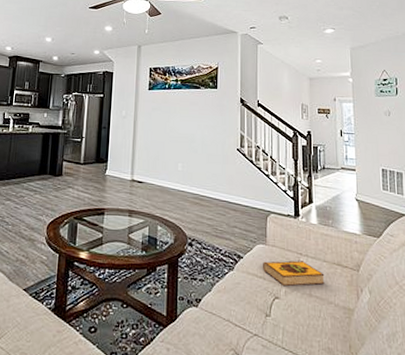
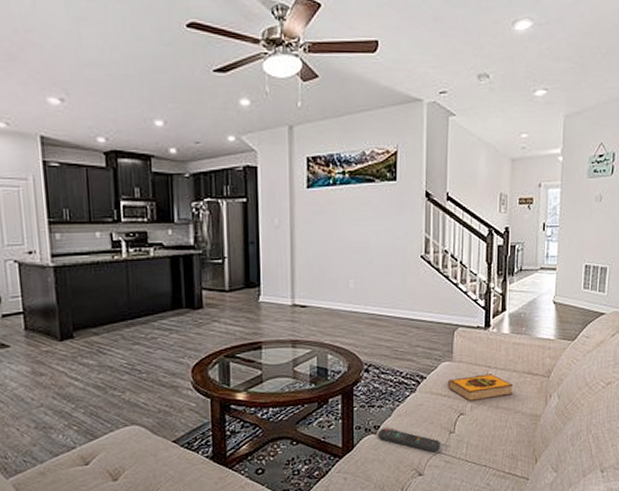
remote control: none [199,302,257,334] -> present [377,428,440,453]

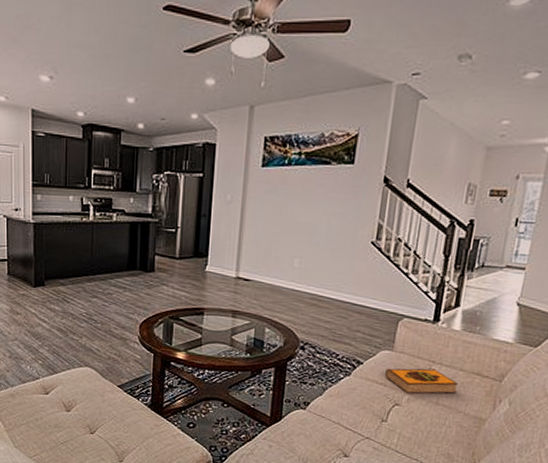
remote control: present [377,428,440,453] -> none [306,405,371,438]

